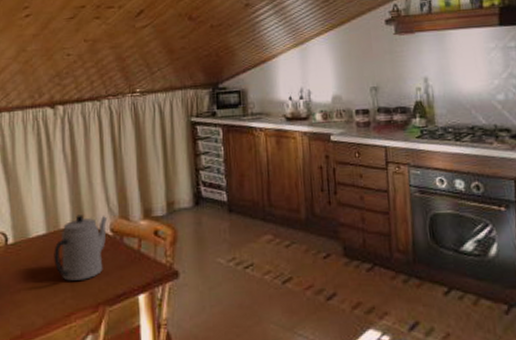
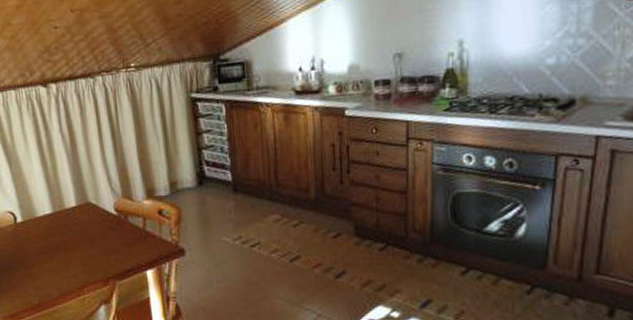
teapot: present [54,215,107,281] -> none [61,195,111,257]

